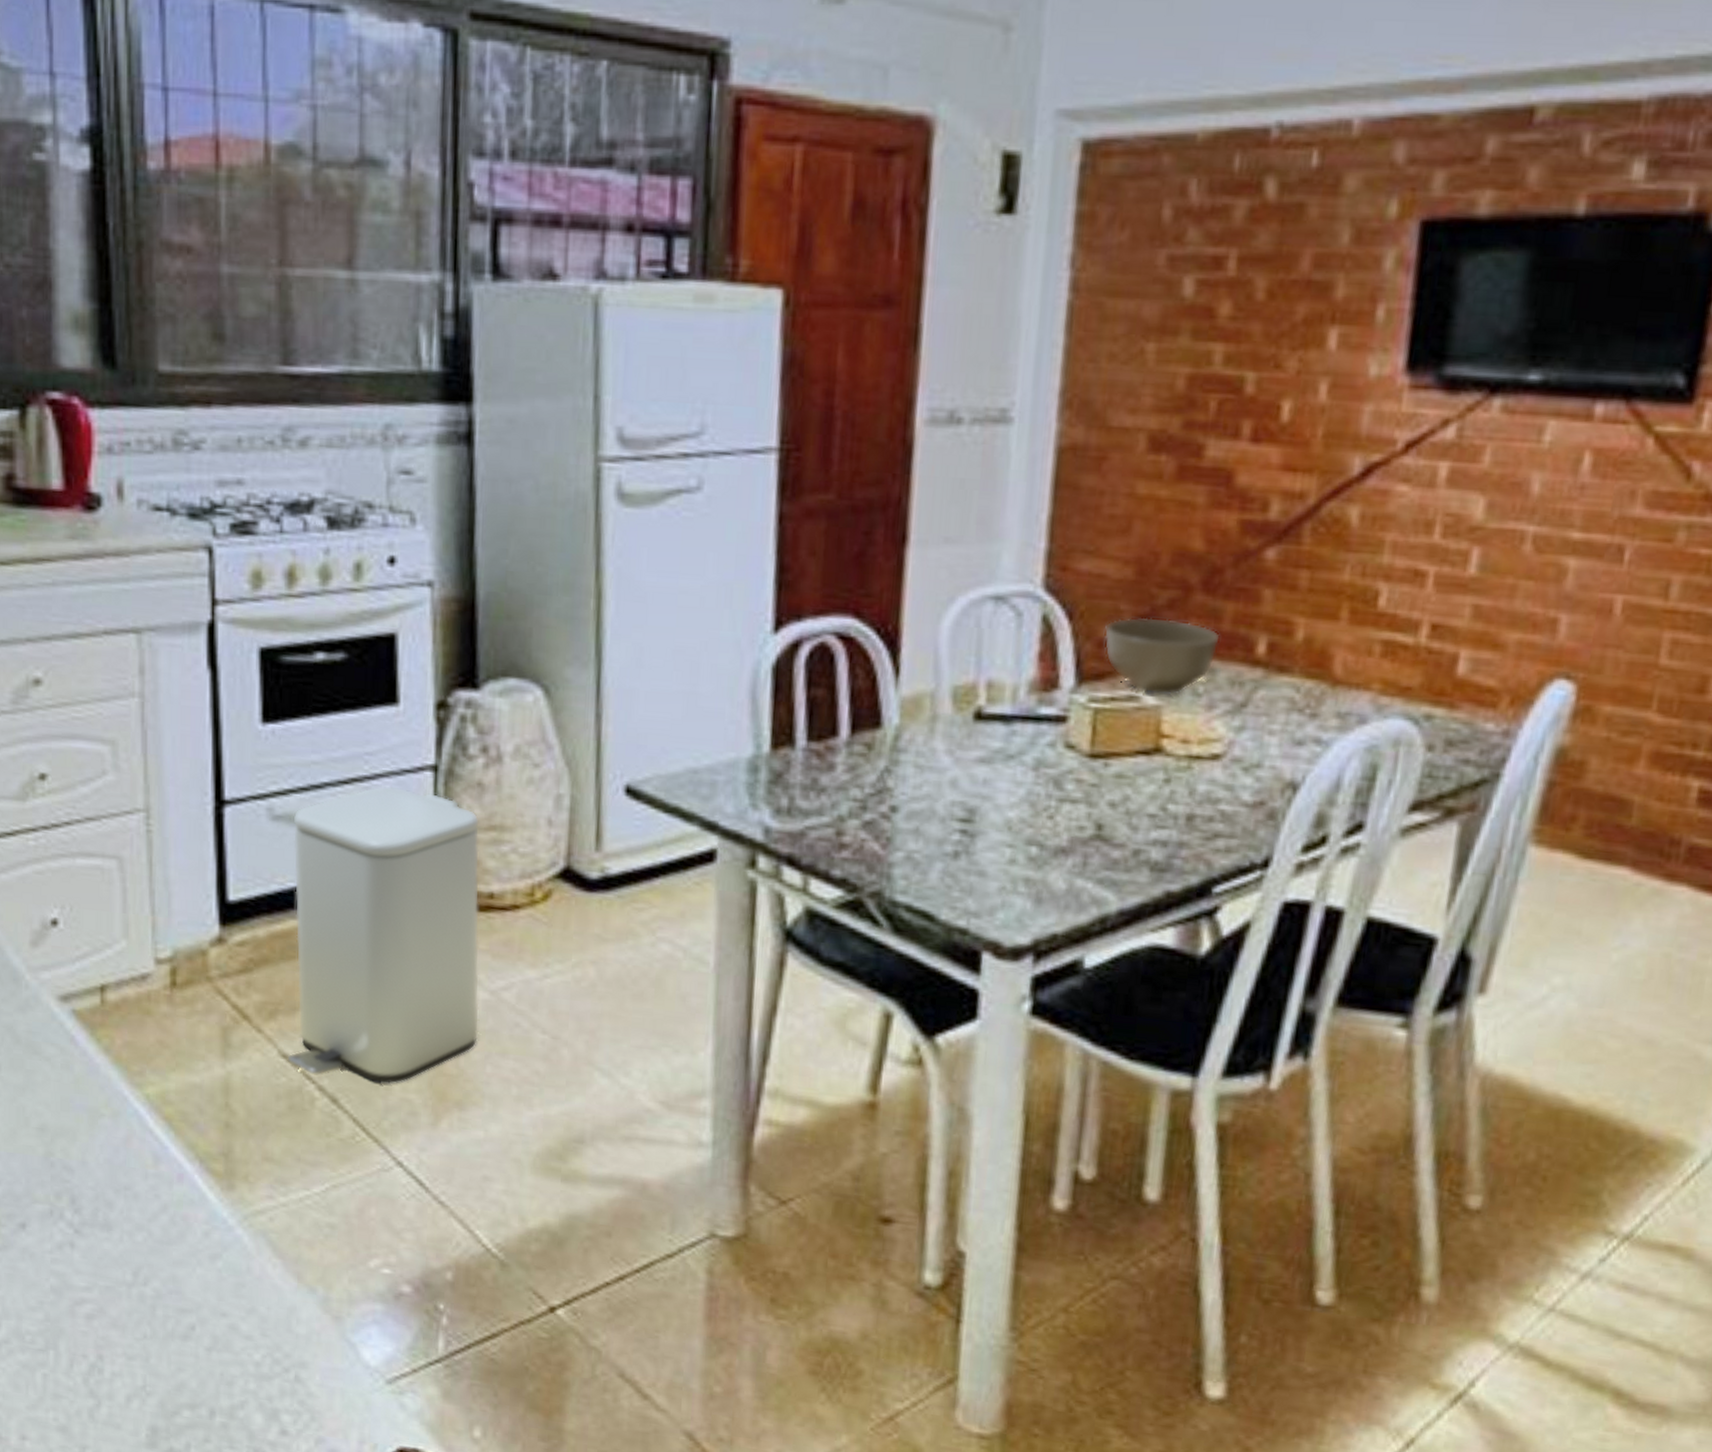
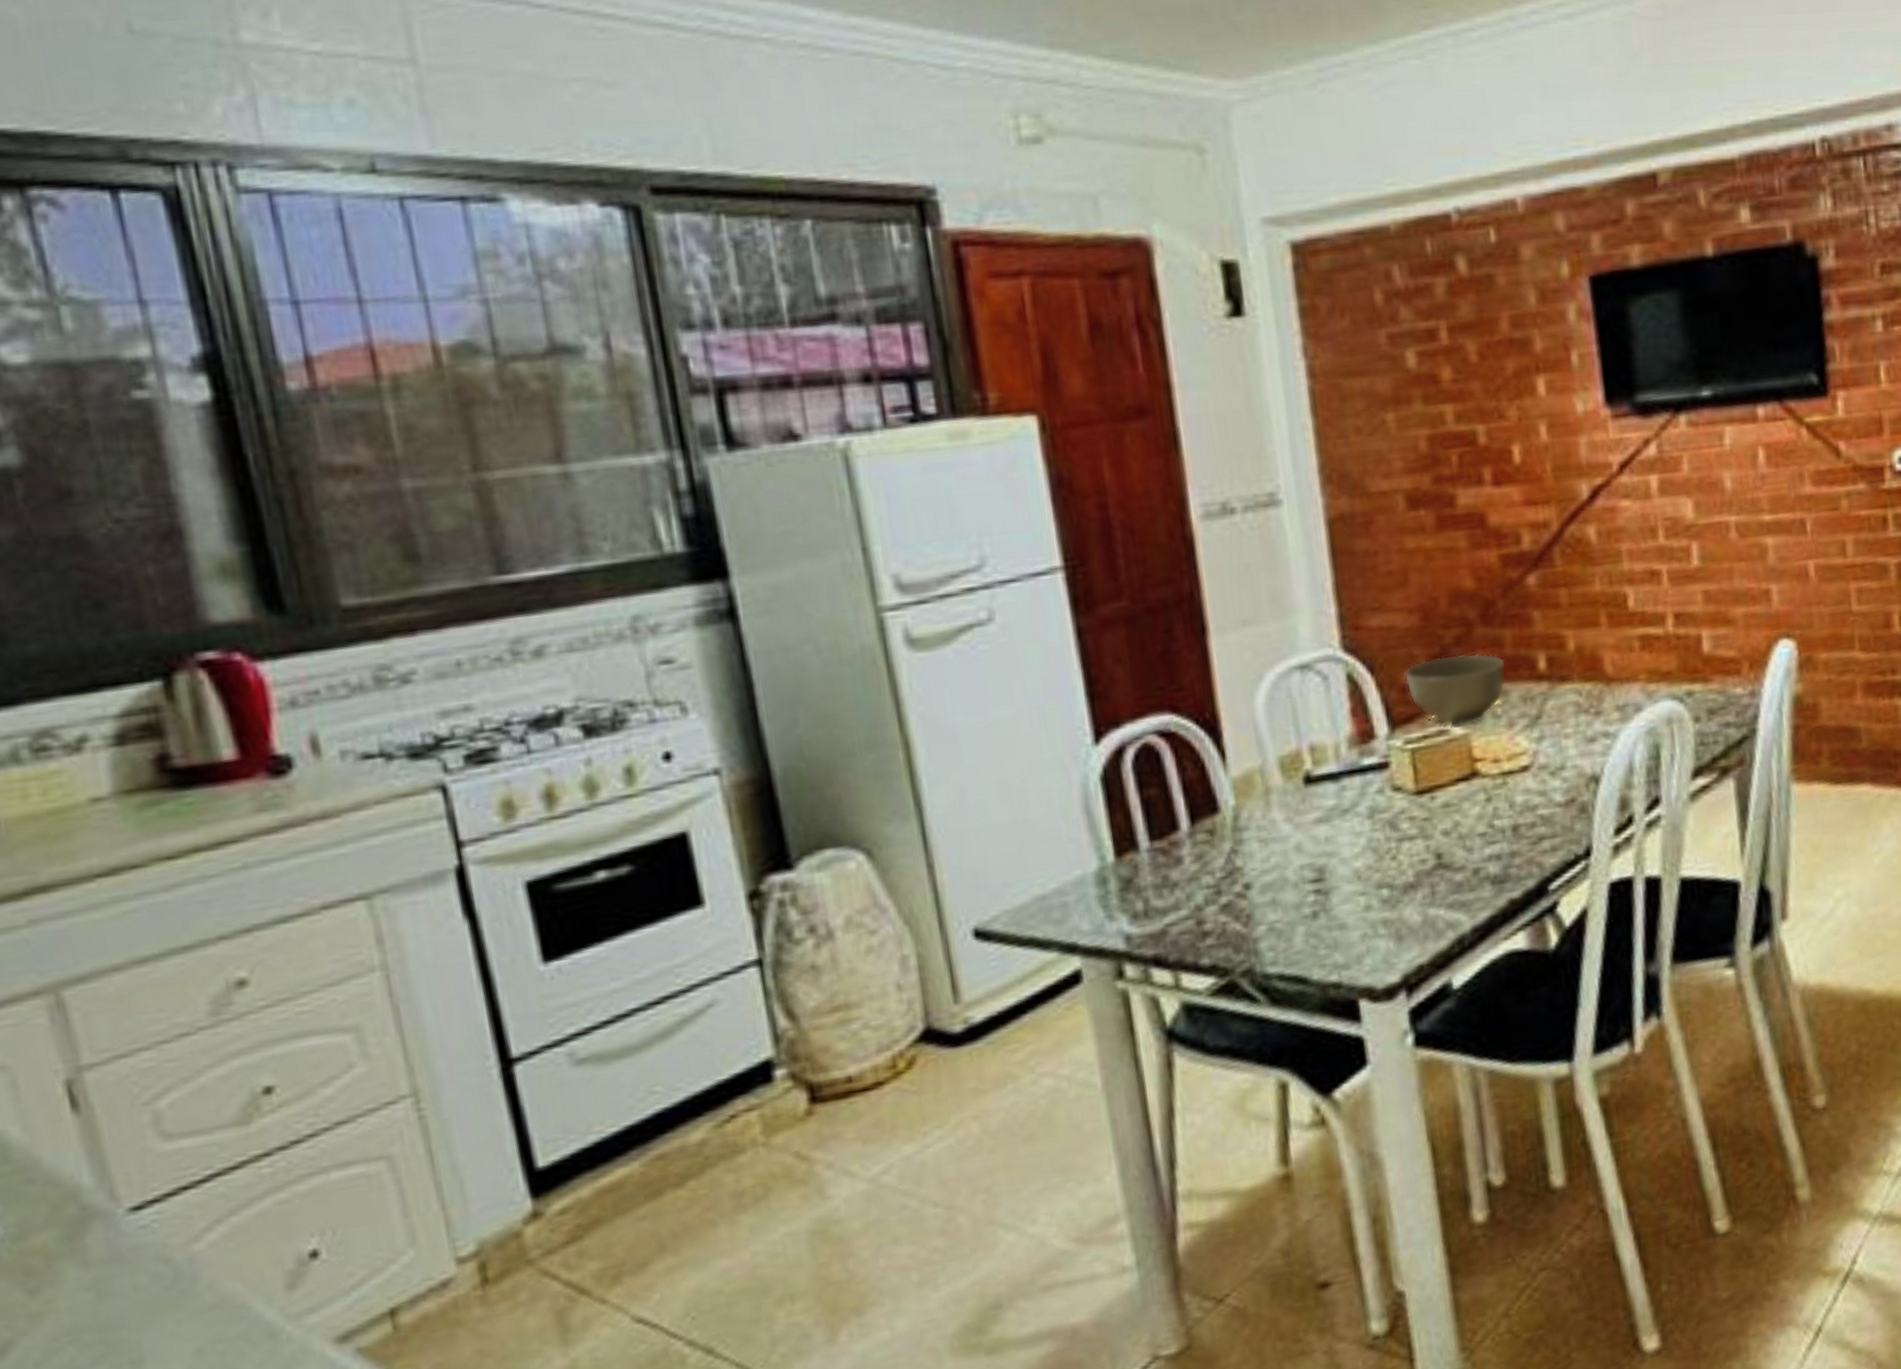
pedal bin: present [287,786,479,1084] -> none [600,989,863,1332]

